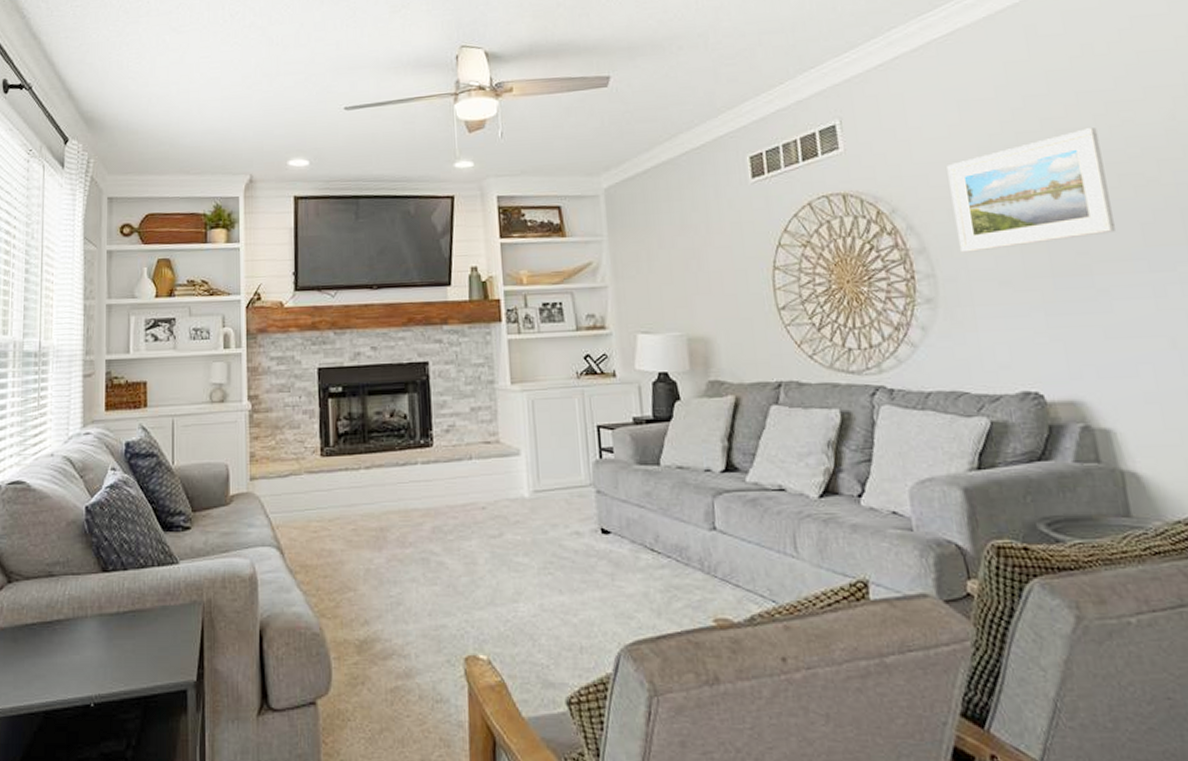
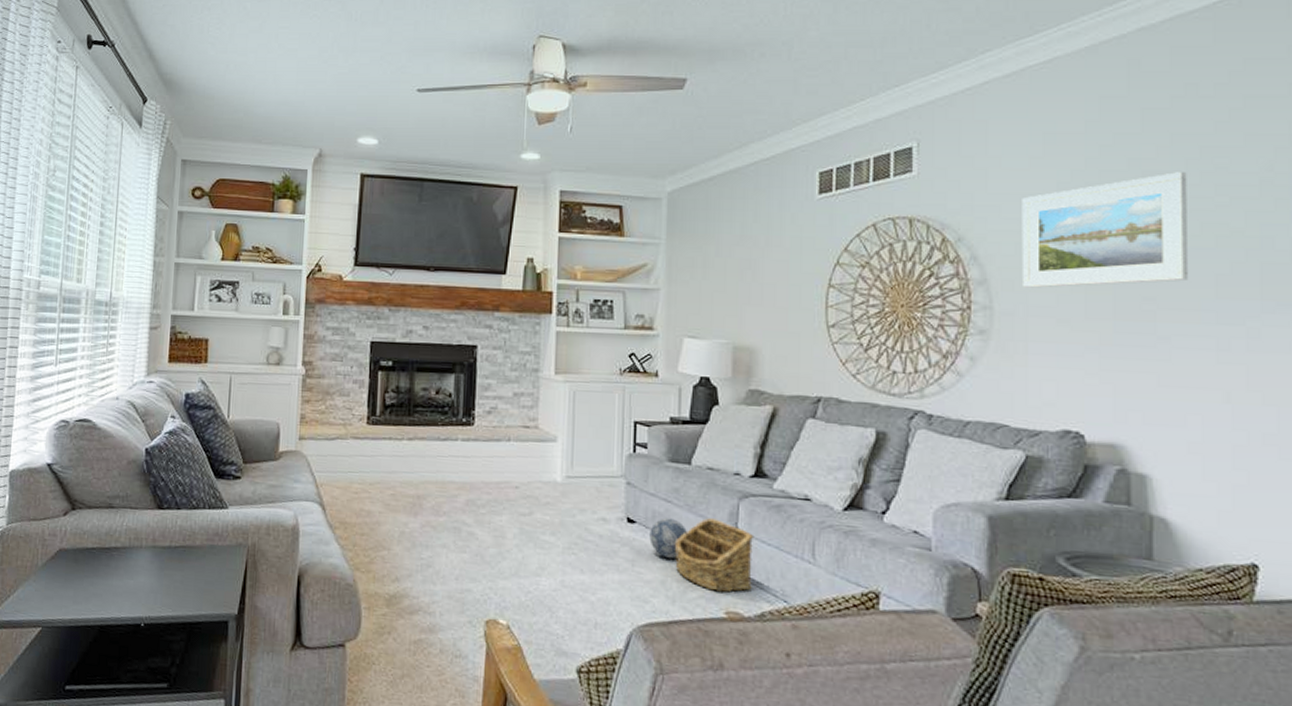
decorative ball: none [626,524,664,567] -> present [649,518,687,558]
basket: none [654,520,738,598] -> present [675,518,755,592]

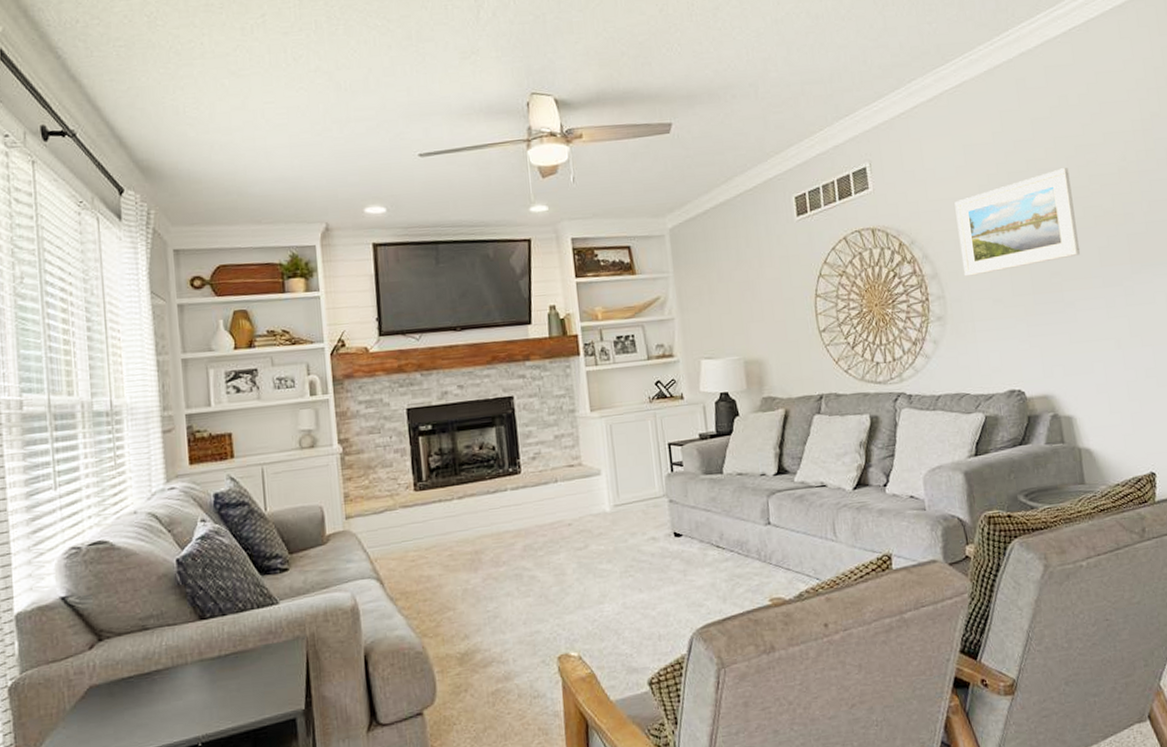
decorative ball: present [649,518,687,558] -> none [695,525,728,562]
basket: present [675,518,755,592] -> none [719,518,789,583]

